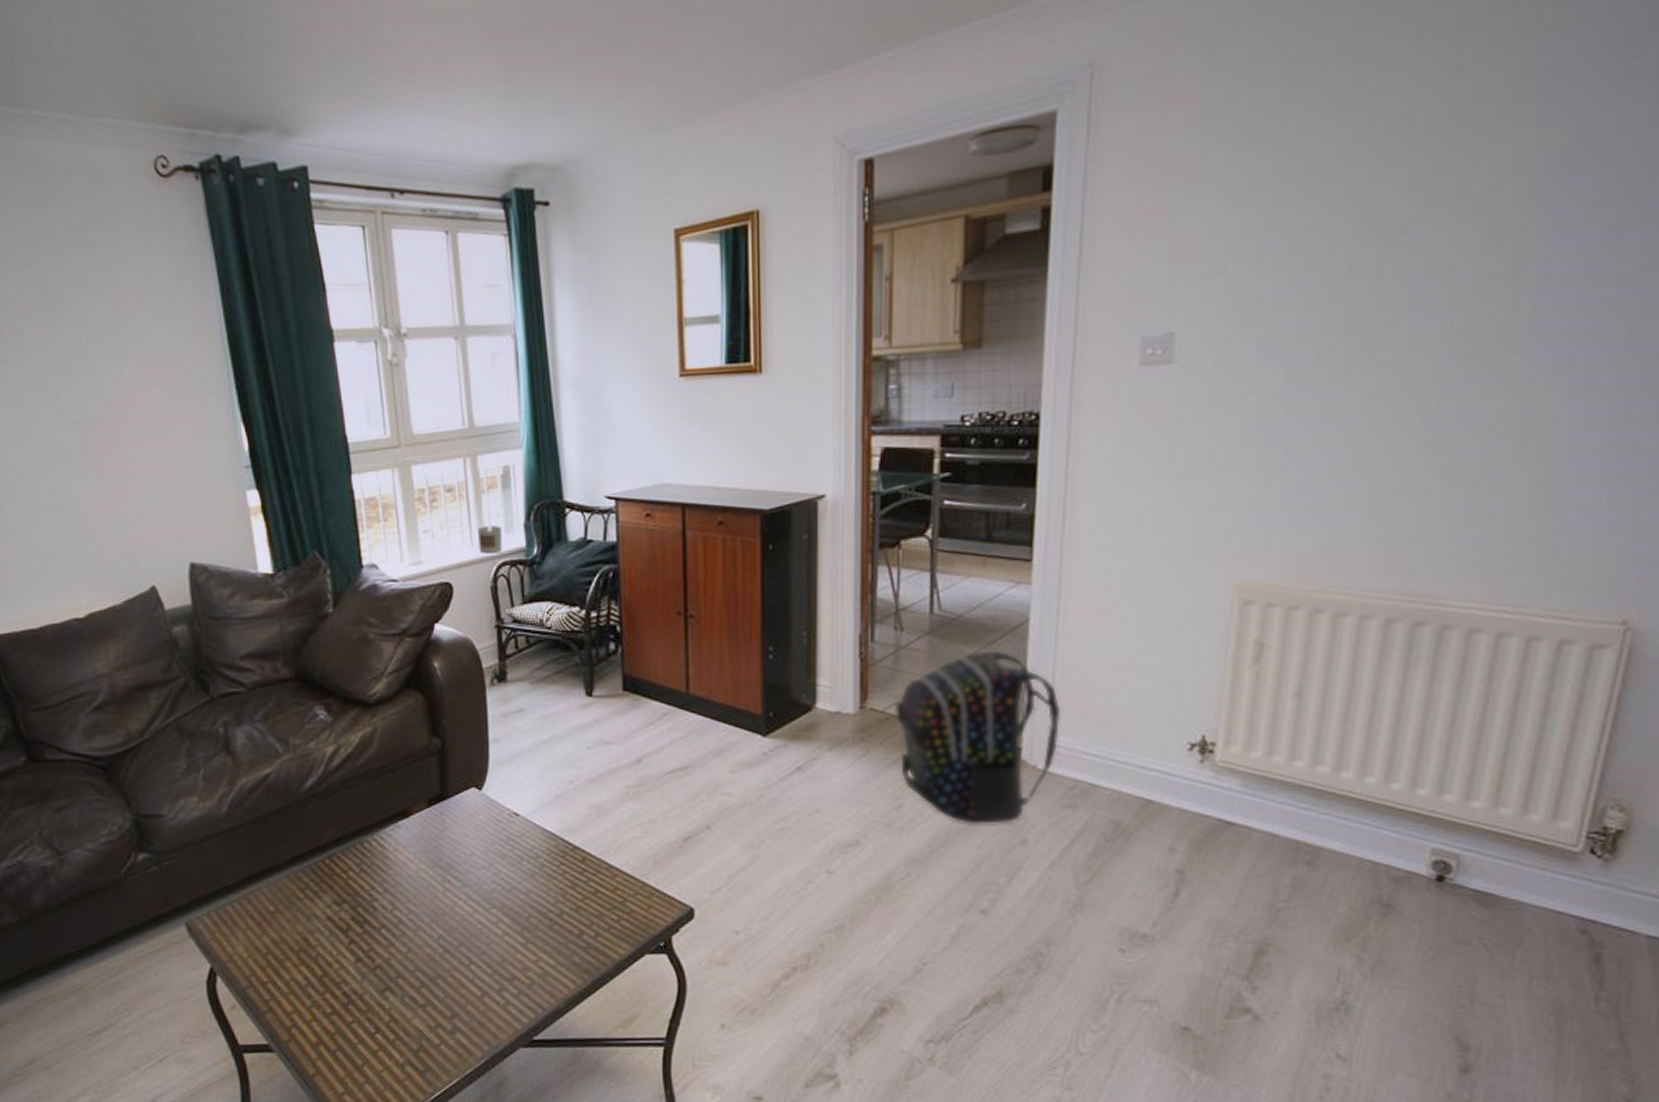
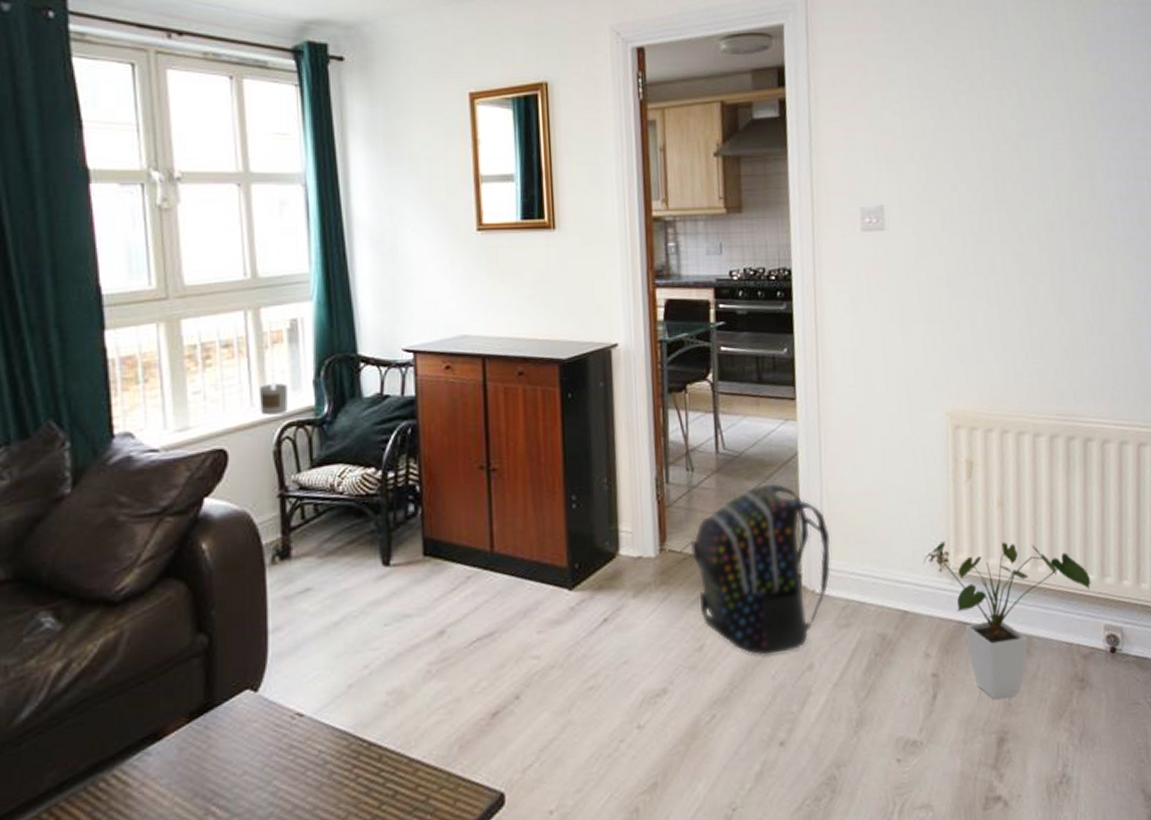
house plant: none [1179,730,1420,909] -> present [923,541,1091,700]

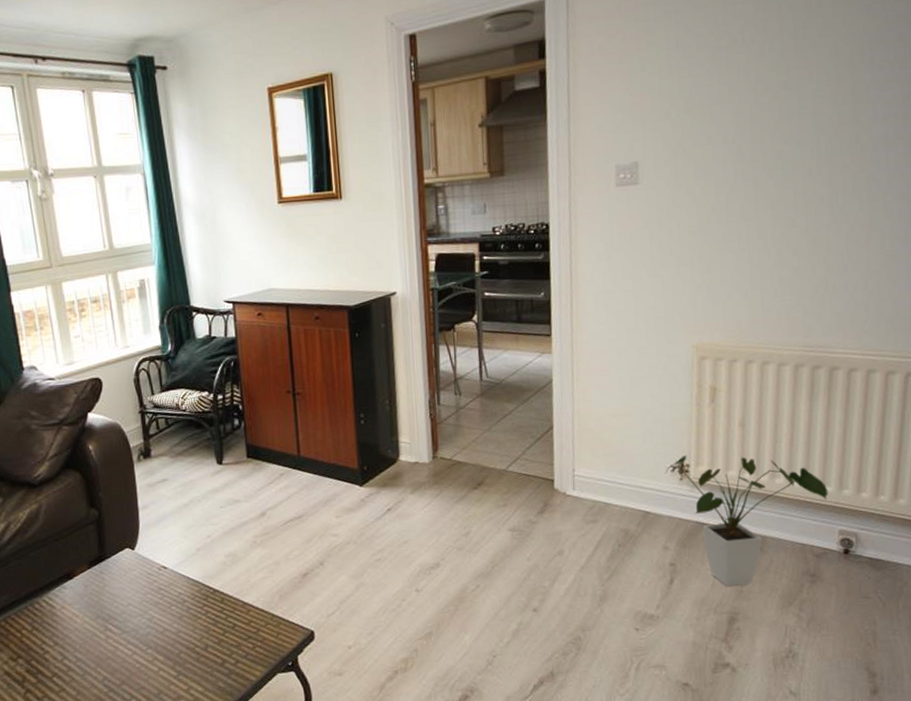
candle: present [260,381,288,416] -> none [121,327,142,353]
backpack: present [691,483,831,656] -> none [459,405,581,542]

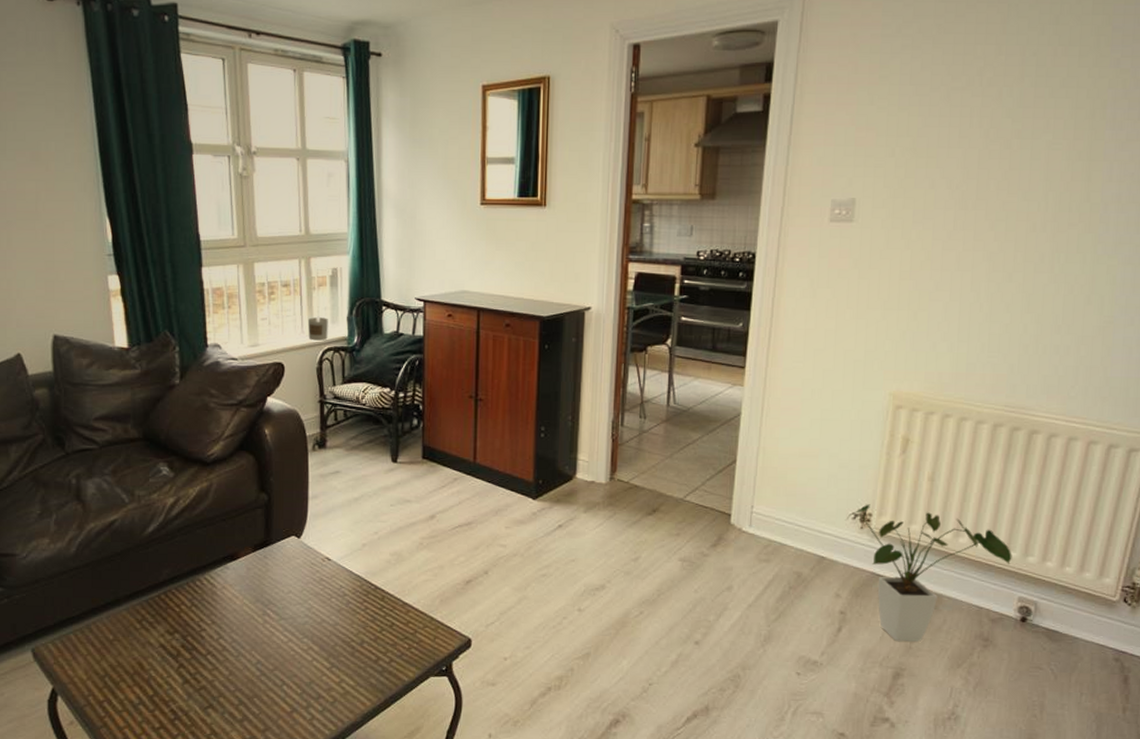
candle: none [121,327,142,353] -> present [308,315,328,341]

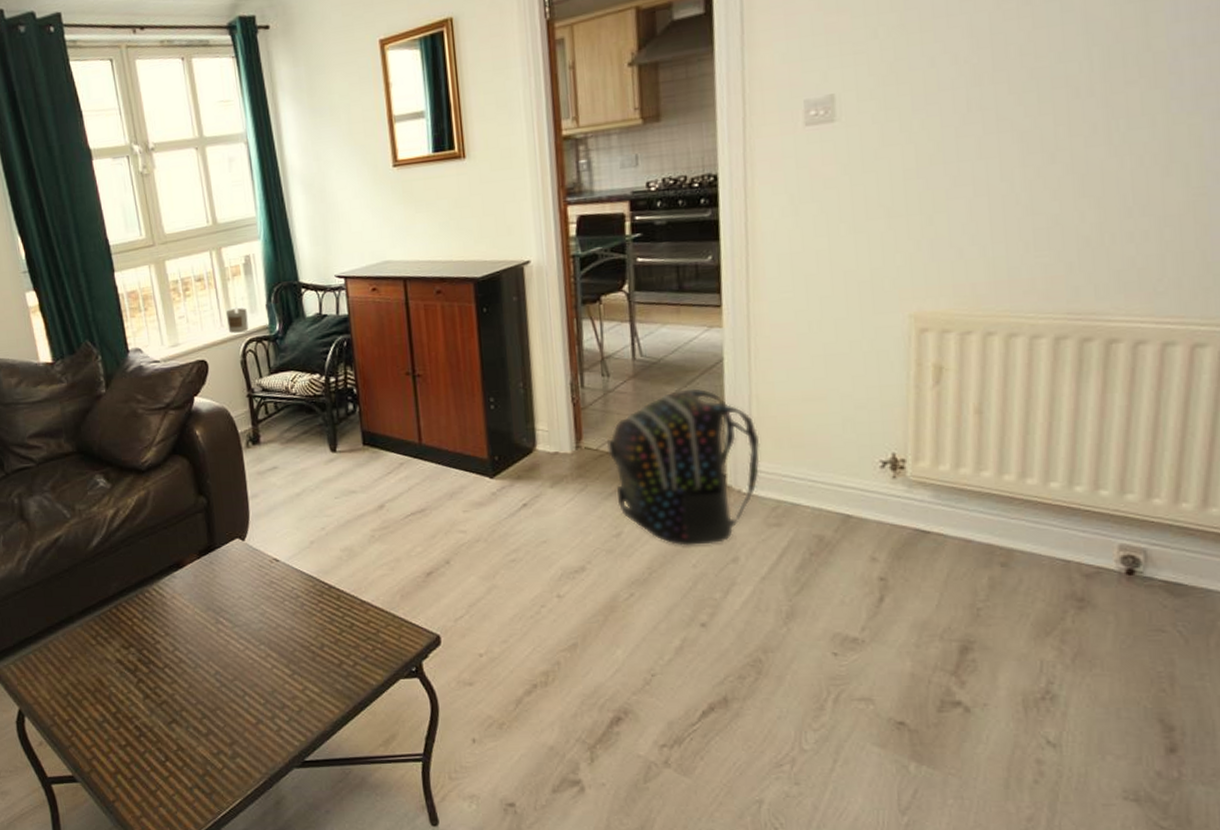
backpack: none [637,436,762,574] -> present [607,388,760,546]
house plant: present [846,504,1012,642] -> none [872,448,1104,610]

